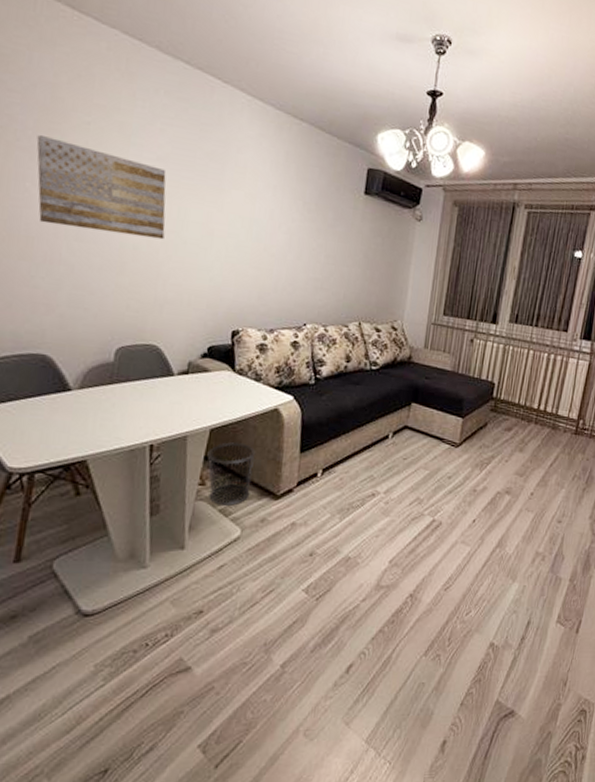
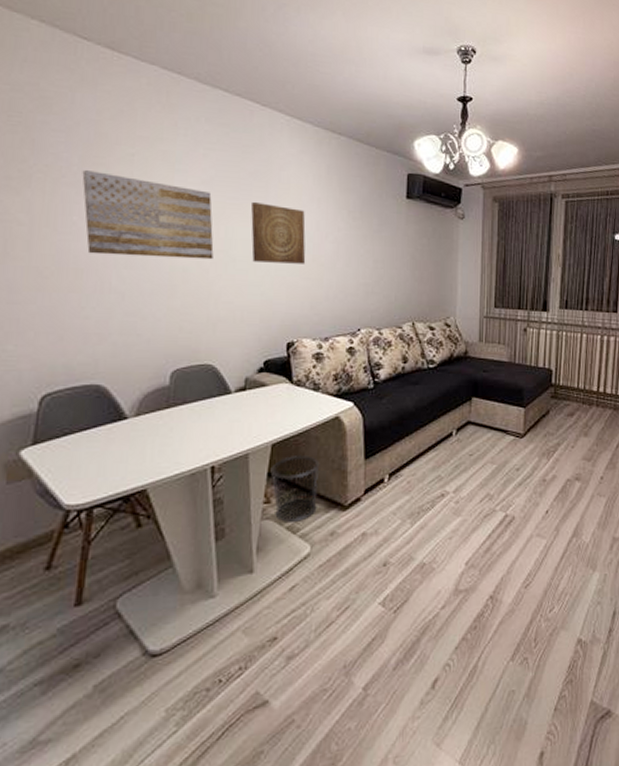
wall art: none [203,183,260,253] -> present [251,201,306,264]

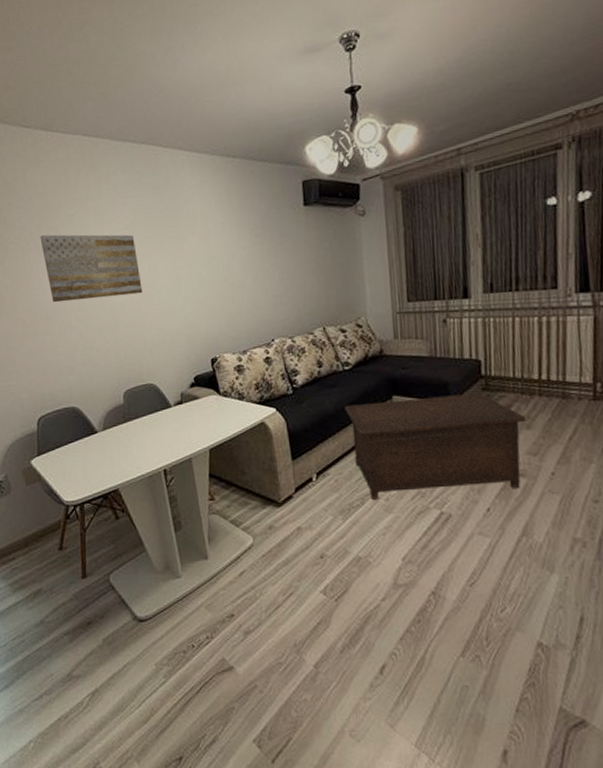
wall art: present [251,201,306,264] -> none [167,235,218,290]
waste bin: present [270,454,320,522] -> none [211,457,254,517]
cabinet: none [425,401,585,502] -> present [345,393,527,500]

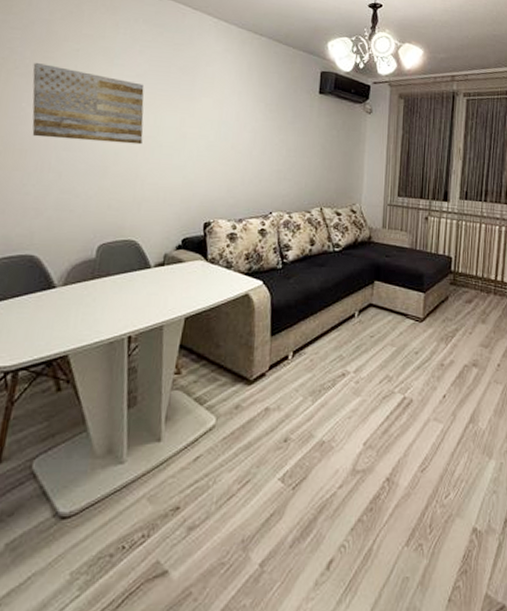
cabinet: present [345,393,527,500] -> none [329,285,483,382]

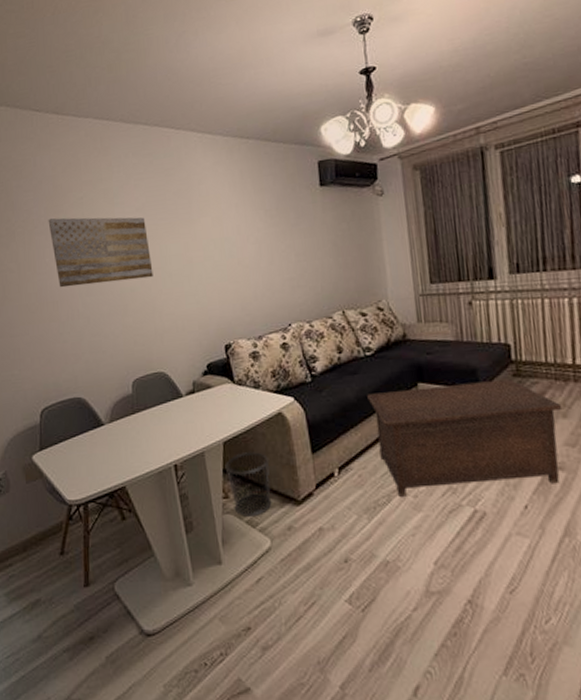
waste bin: none [182,328,229,393] -> present [225,451,272,517]
cabinet: none [329,285,483,382] -> present [367,379,562,497]

